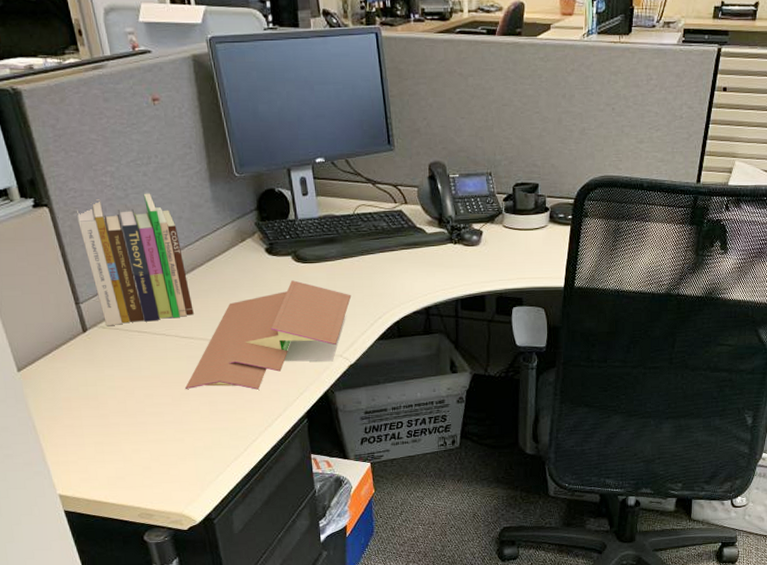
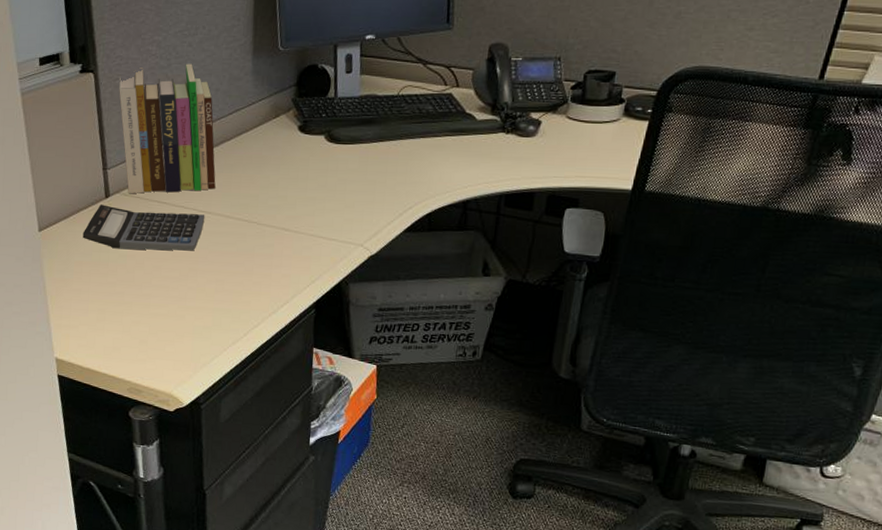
calculator: none [65,339,189,382] -> present [82,205,205,251]
papers: present [185,280,352,390] -> none [195,161,383,273]

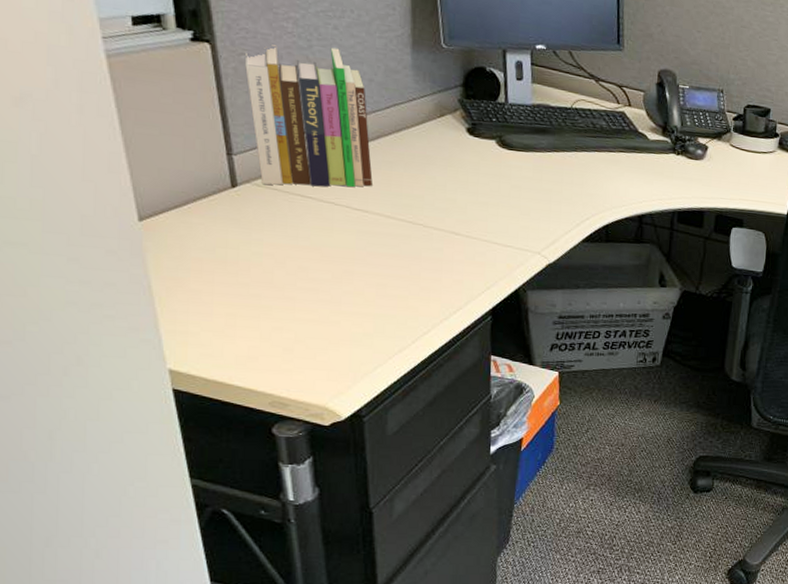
calculator: present [82,205,205,251] -> none [201,194,361,252]

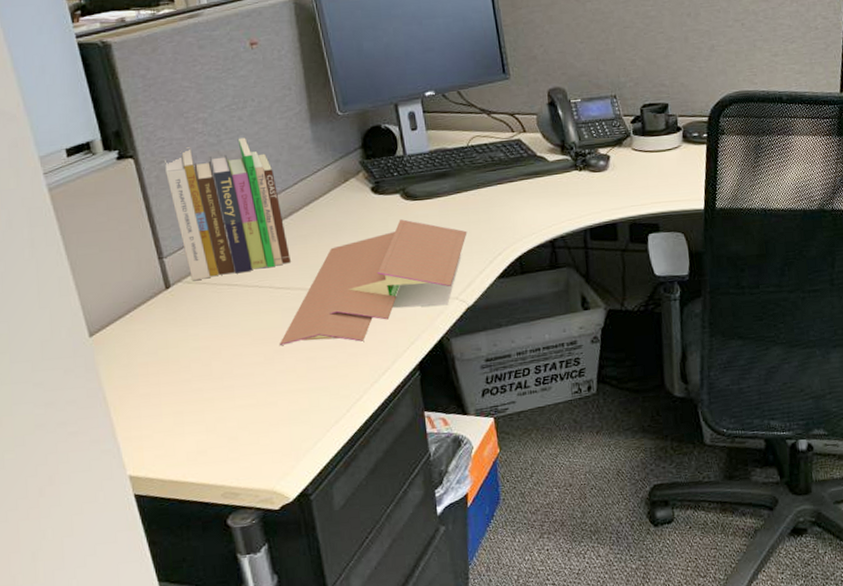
papers: none [350,166,559,278] -> present [280,219,467,345]

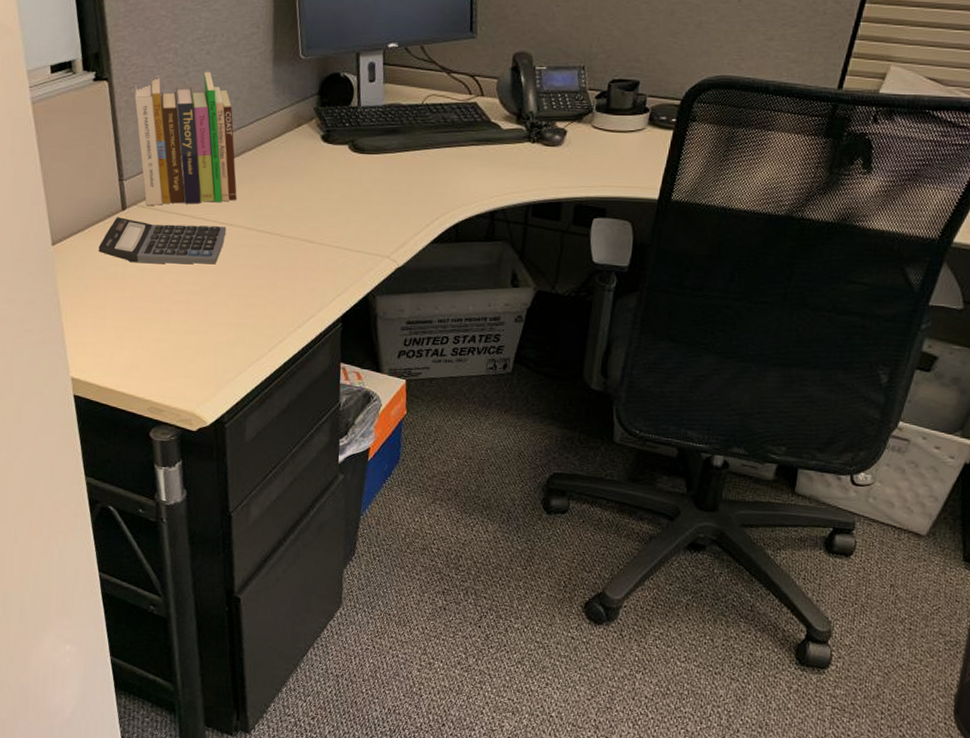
calculator: none [143,291,284,343] -> present [98,217,227,264]
papers: present [280,219,467,345] -> none [217,171,409,286]

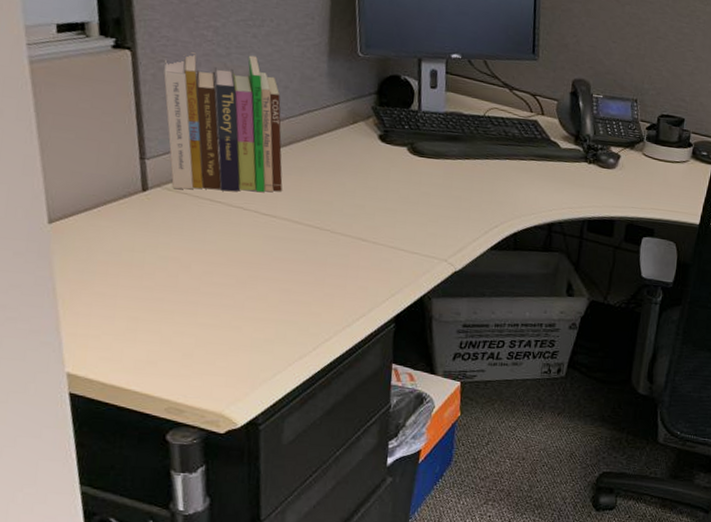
calculator: present [98,217,227,264] -> none [109,198,269,257]

